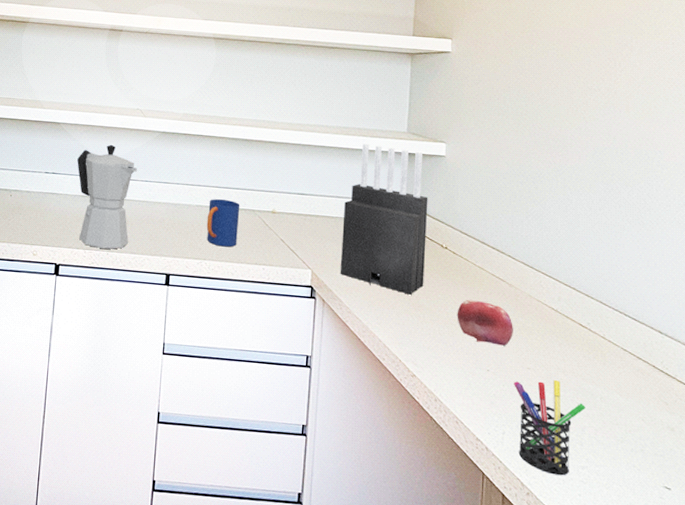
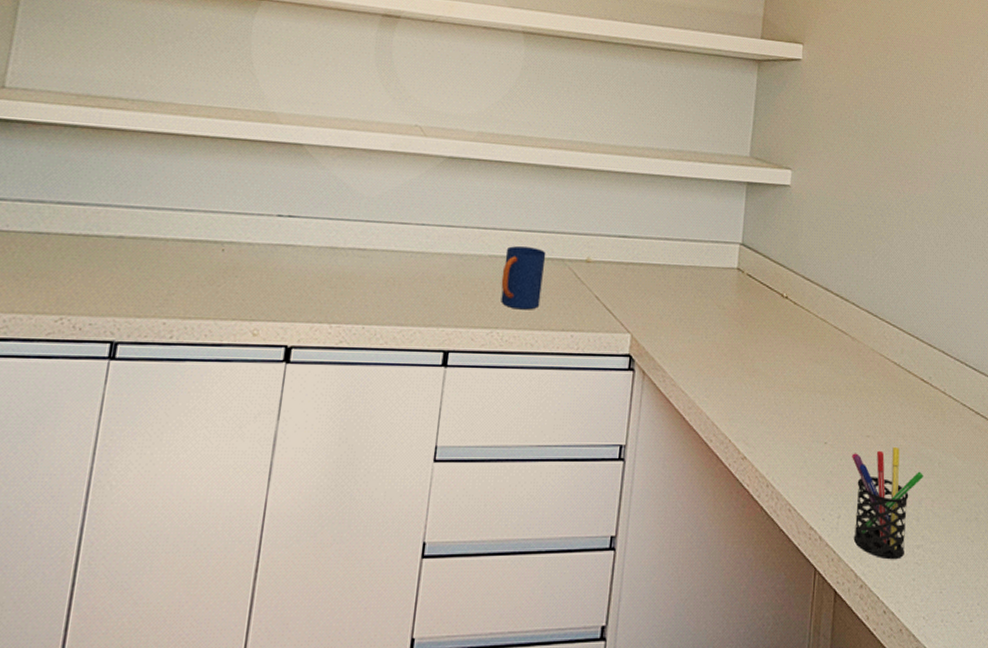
moka pot: present [77,144,137,250] -> none [323,174,411,322]
knife block: present [340,143,428,295] -> none [665,171,770,358]
fruit: present [457,299,513,346] -> none [795,358,854,412]

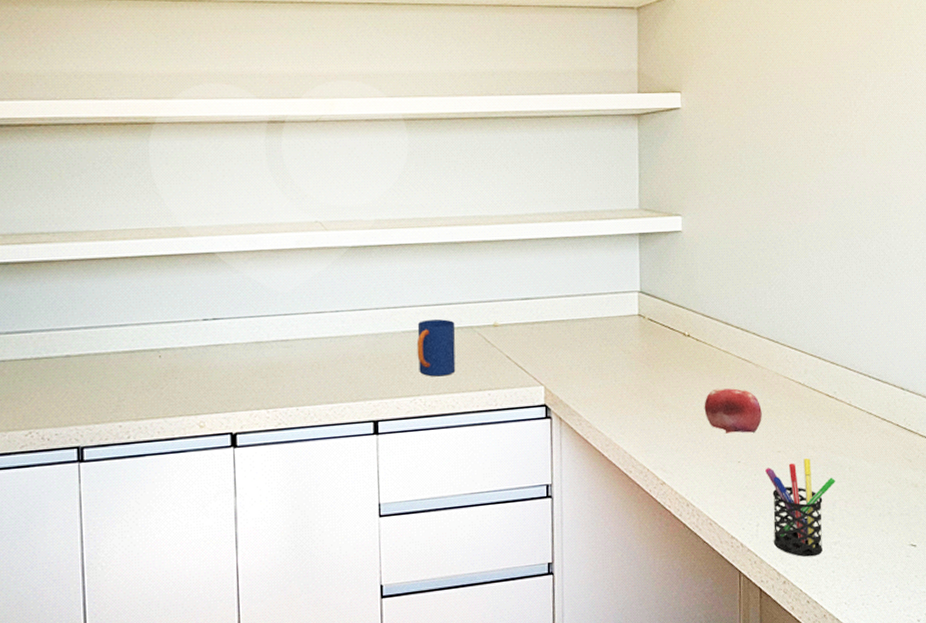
fruit: none [795,358,854,412] -> present [704,388,762,434]

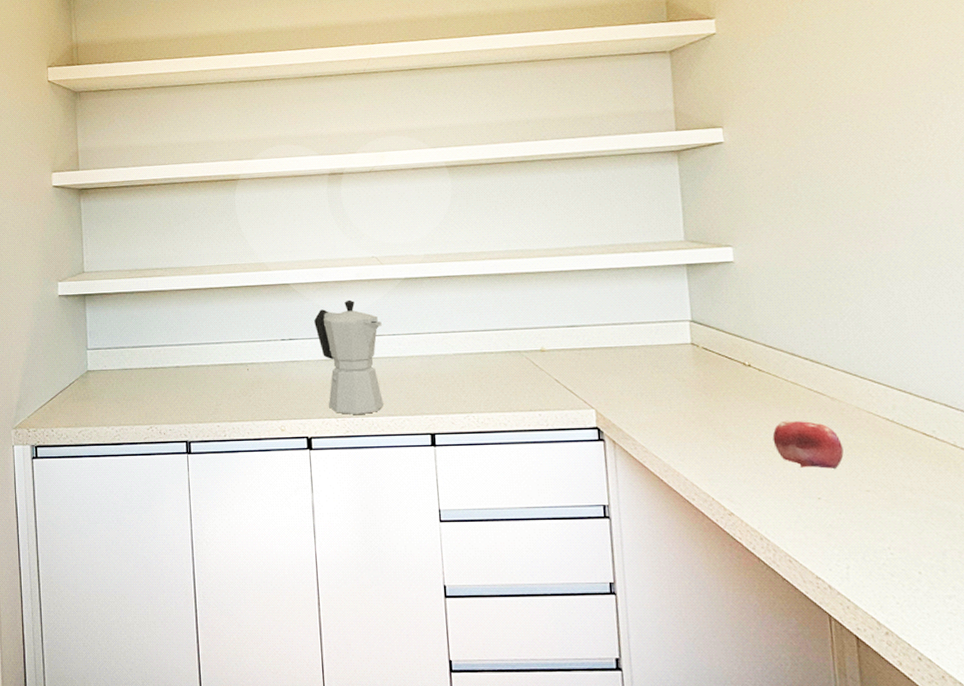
moka pot: none [244,271,324,405] -> present [314,299,383,415]
mug: present [416,319,456,377] -> none [467,344,506,396]
pen holder: present [765,458,835,558] -> none [852,500,943,609]

